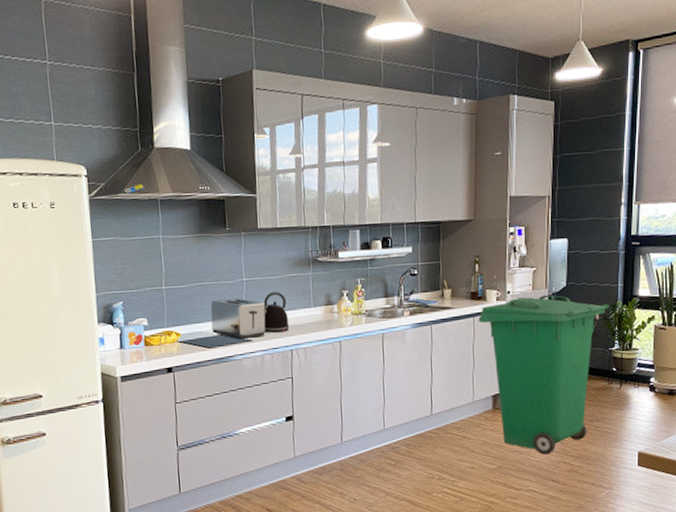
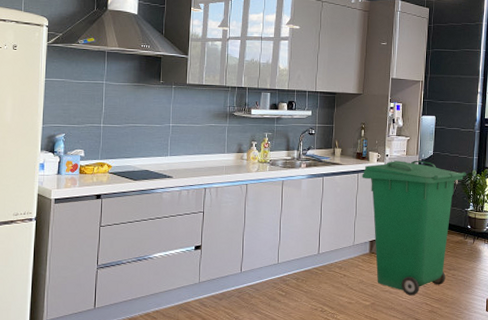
toaster: present [210,297,266,340] -> none [139,139,186,176]
kettle: present [263,291,290,334] -> none [183,137,205,173]

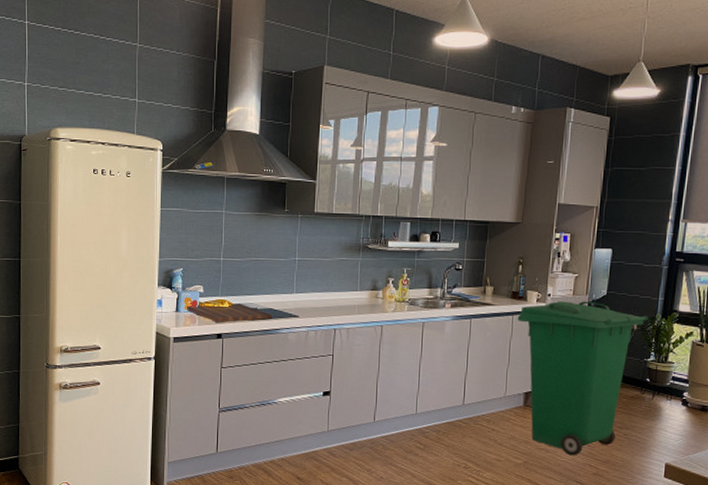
cutting board: none [68,166,149,185] -> present [187,303,273,323]

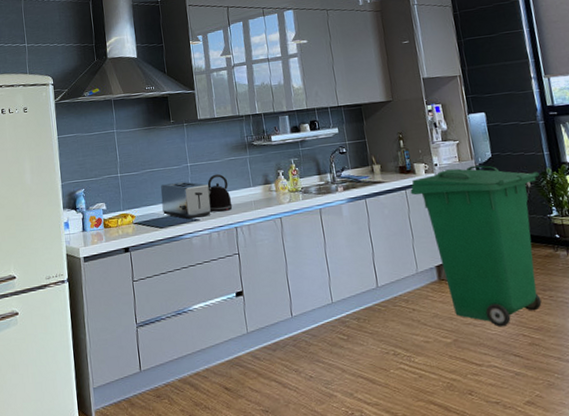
cutting board: present [187,303,273,323] -> none [92,215,175,237]
toaster: none [262,274,314,315] -> present [160,181,211,220]
kettle: none [311,272,335,312] -> present [207,173,233,213]

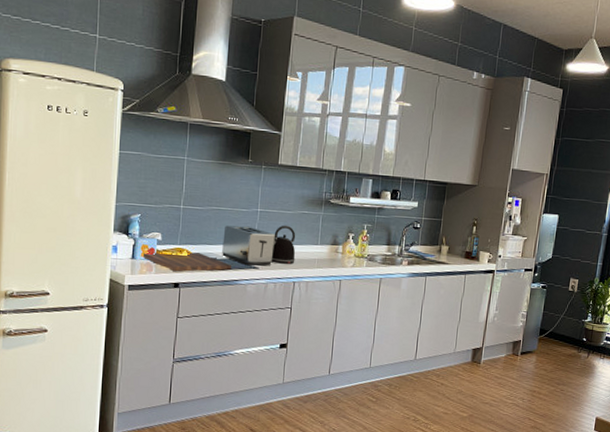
cutting board: none [92,215,175,237] -> present [143,252,232,272]
recycling bin: present [410,165,542,327] -> none [469,262,588,410]

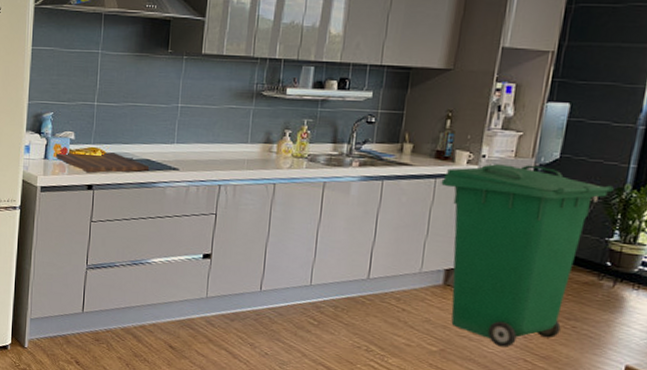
toaster: present [222,225,275,266] -> none [139,122,198,167]
kettle: present [271,225,296,265] -> none [193,121,222,166]
recycling bin: none [469,262,588,410] -> present [441,164,614,348]

